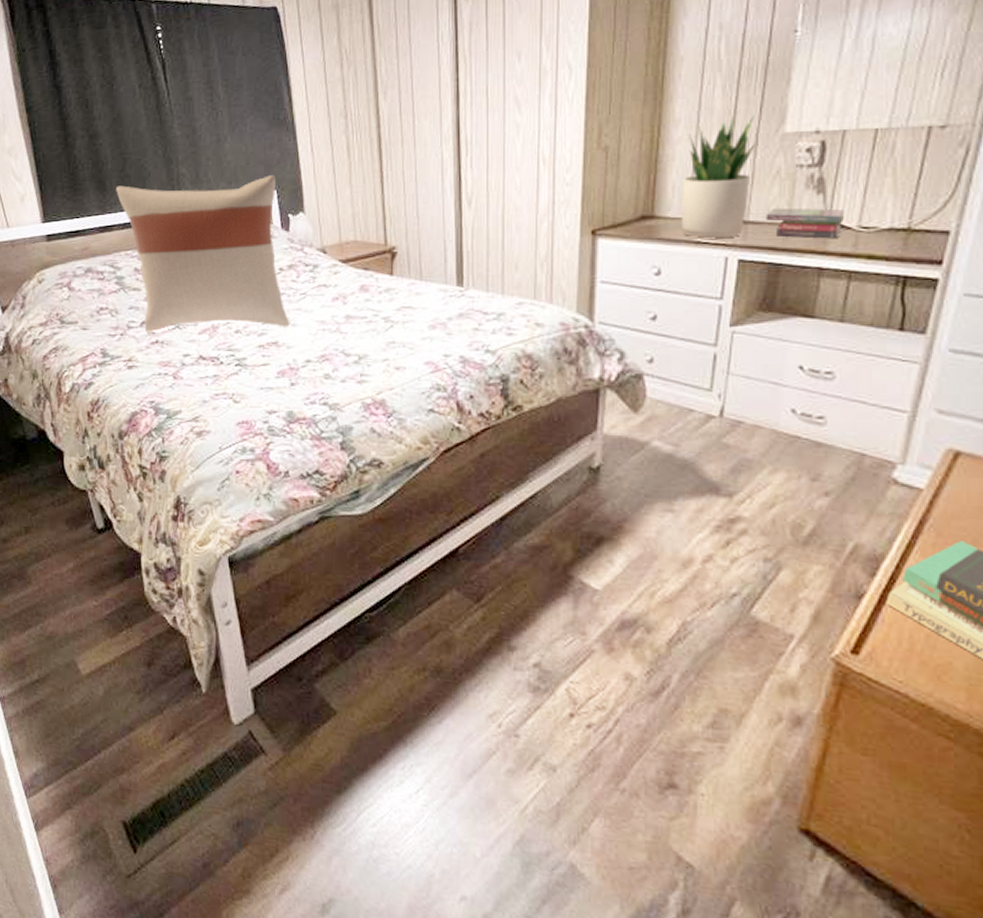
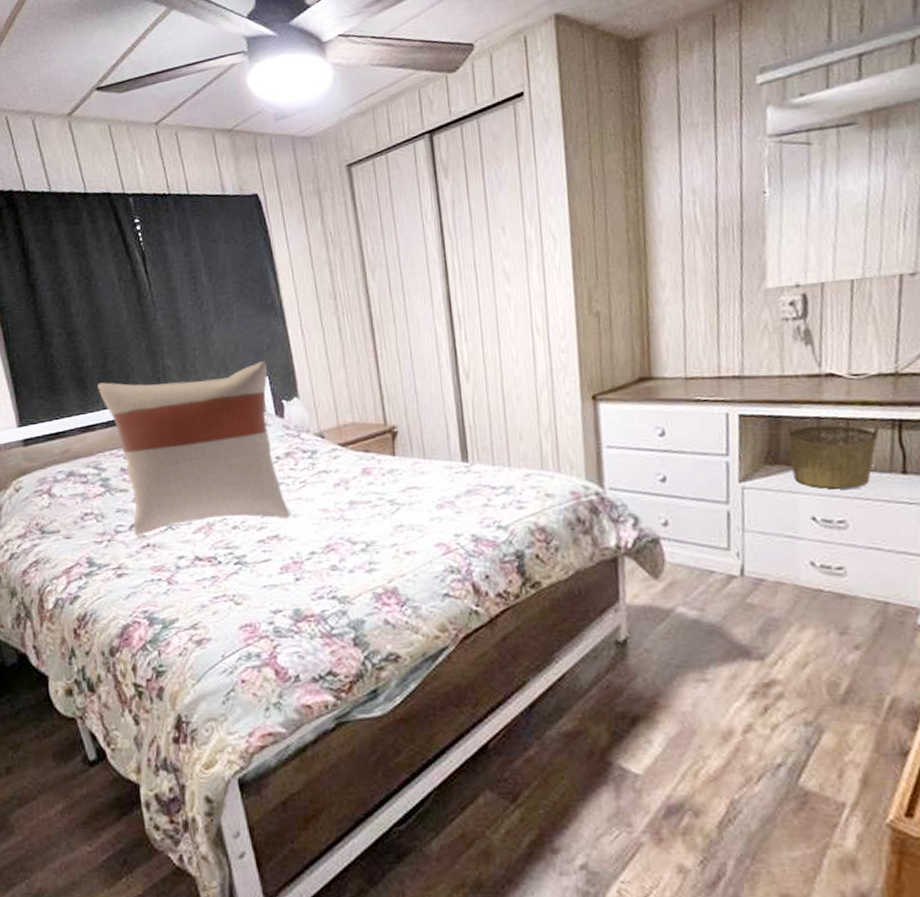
planter: present [681,116,757,239] -> none [675,274,742,397]
books: present [766,207,844,239] -> none [759,358,835,389]
basket: none [786,273,882,342] -> present [787,425,880,490]

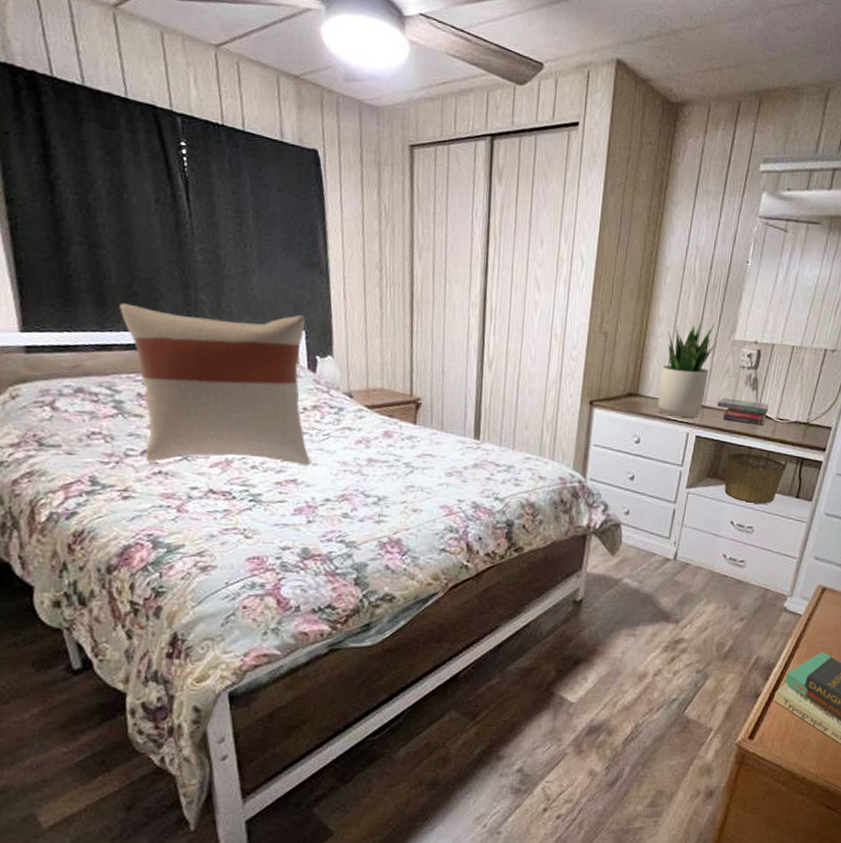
planter: none [675,274,742,397] -> present [657,322,715,418]
books: none [759,358,835,389] -> present [717,397,768,426]

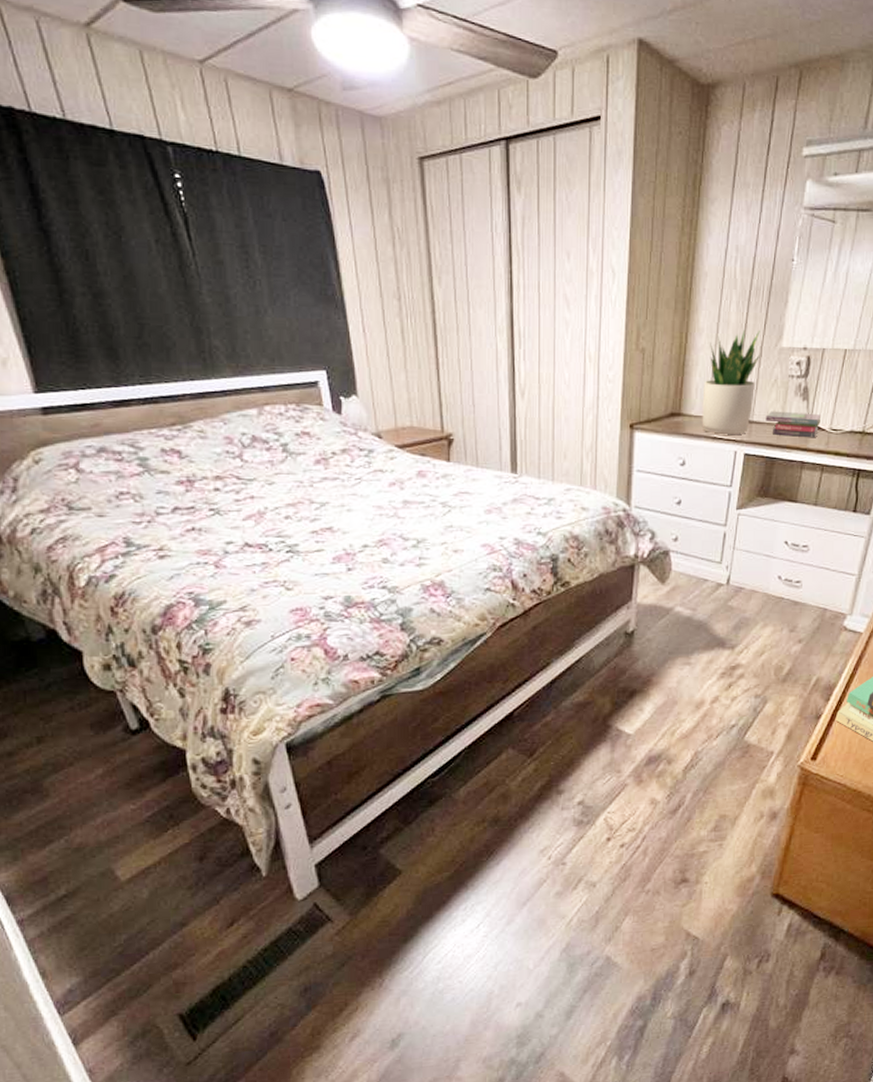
pillow: present [120,303,311,466] -> none [132,354,345,520]
basket: present [725,449,788,505] -> none [777,466,844,522]

